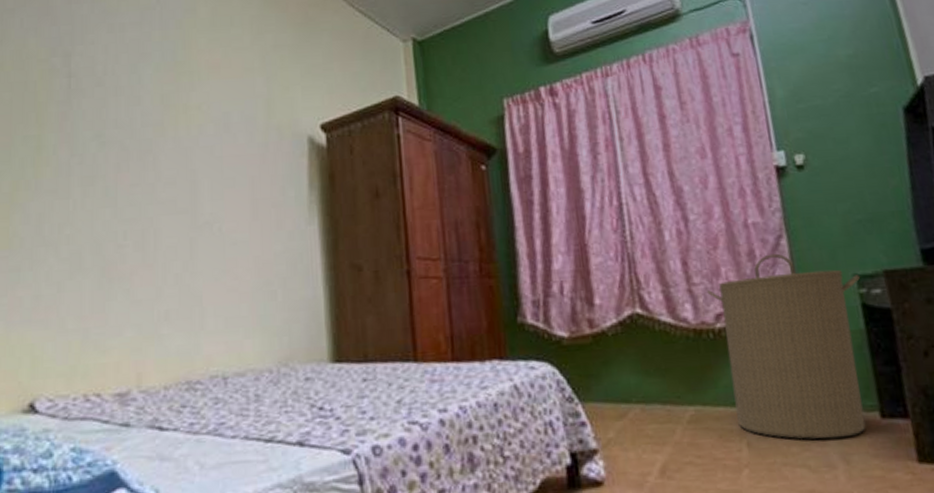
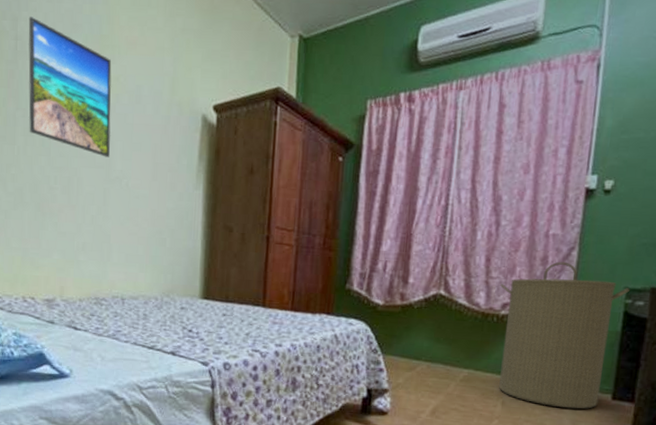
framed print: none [84,49,195,200] -> present [28,16,112,157]

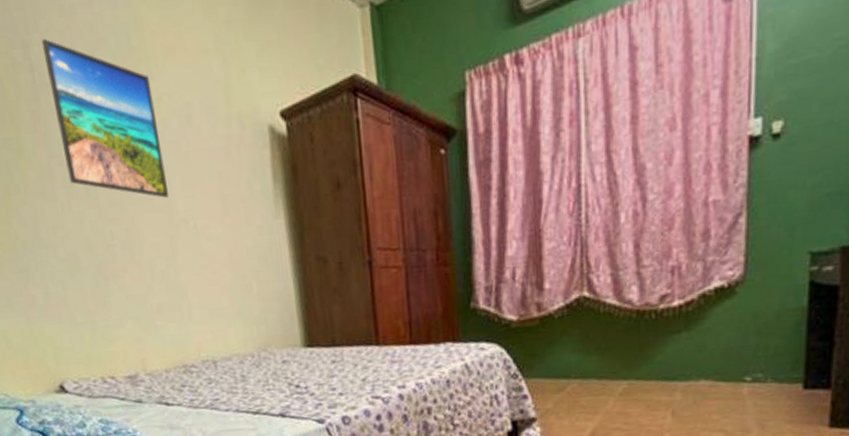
laundry hamper: present [499,261,630,409] -> none [655,232,814,408]

